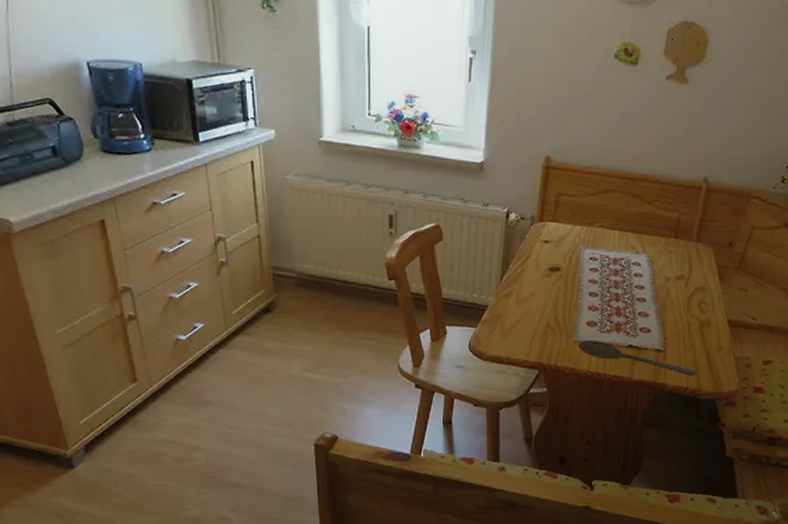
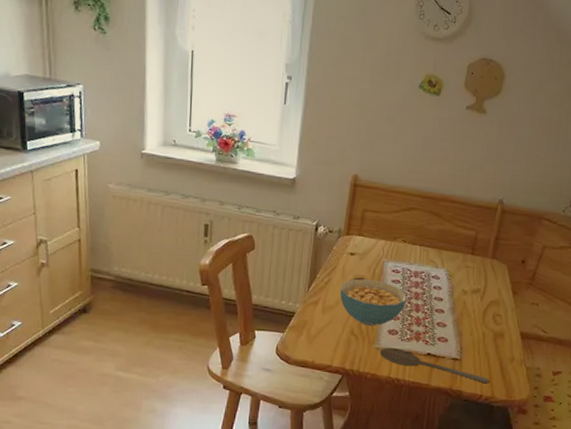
cereal bowl: none [535,268,605,318] -> present [340,279,406,326]

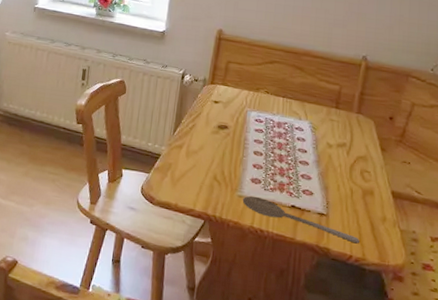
cereal bowl: present [340,279,406,326] -> none [204,126,269,174]

